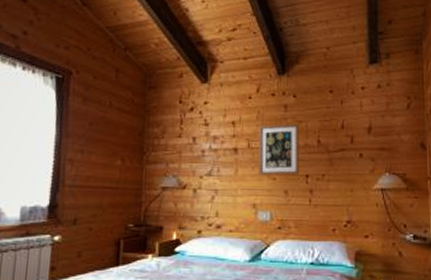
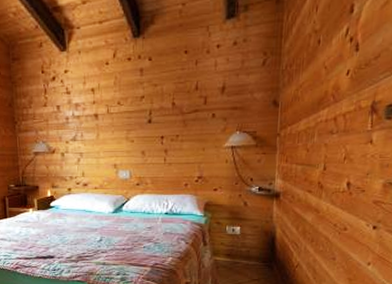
wall art: present [258,123,300,176] -> none [116,87,156,138]

